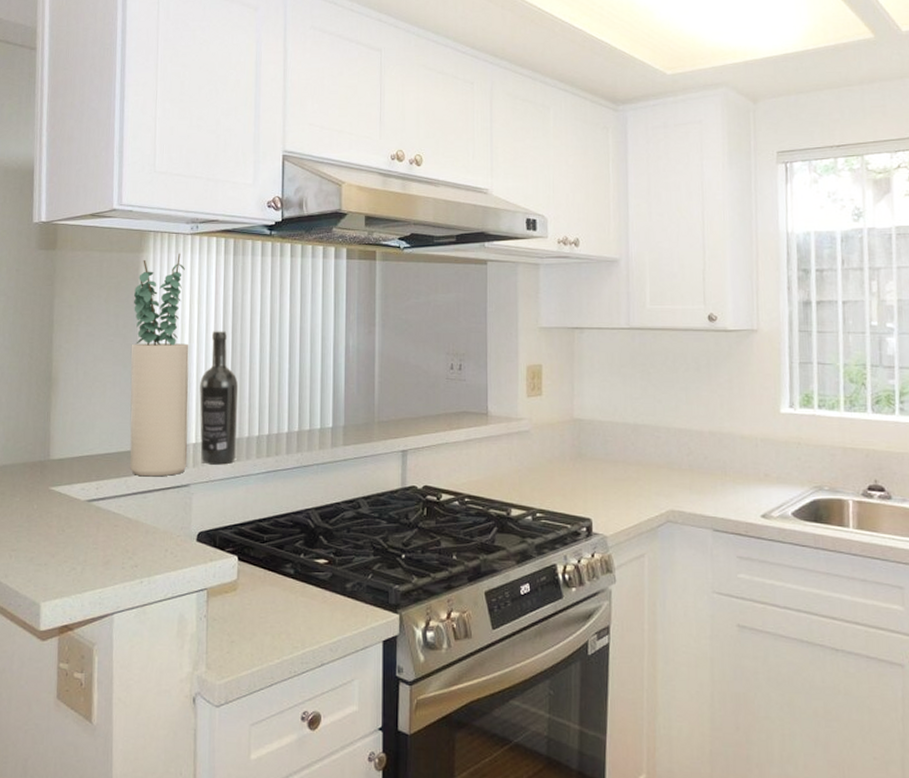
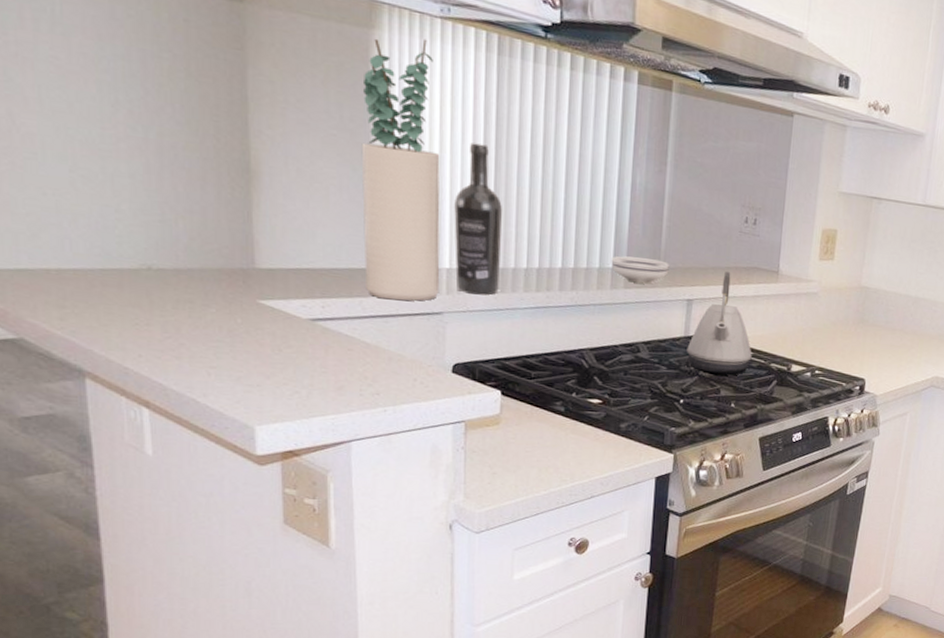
bowl: none [330,415,383,439] -> present [611,256,670,284]
kettle: none [405,419,469,526] -> present [686,272,752,376]

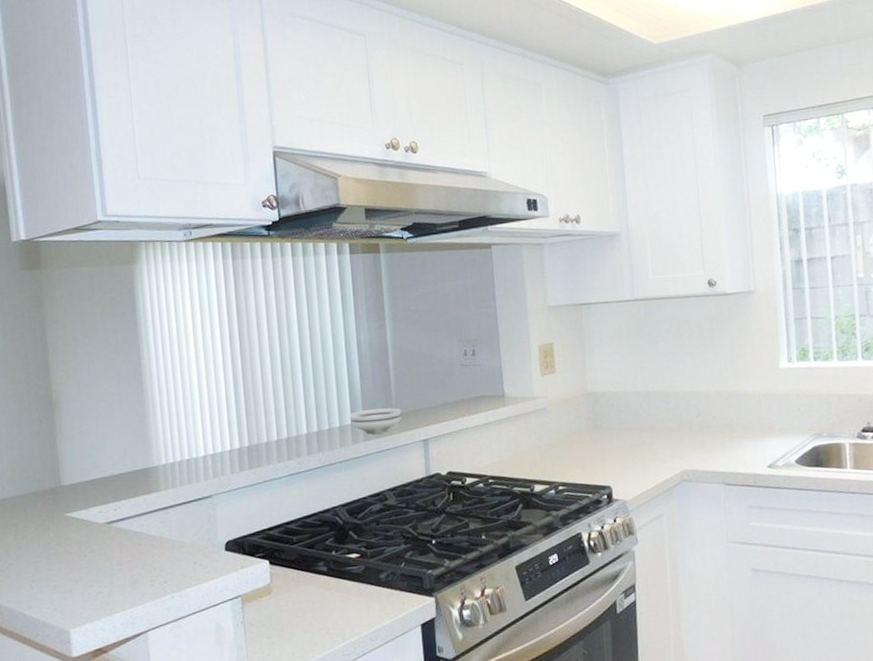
vase: present [361,38,441,301] -> none [131,261,207,493]
wine bottle: present [454,142,503,295] -> none [211,338,256,474]
kettle: present [686,272,752,376] -> none [430,406,494,510]

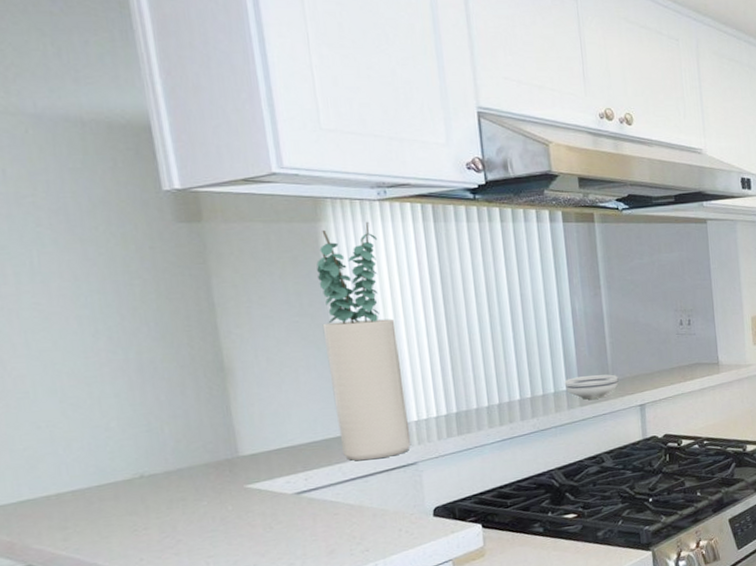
vase: none [131,261,207,493] -> present [316,221,412,461]

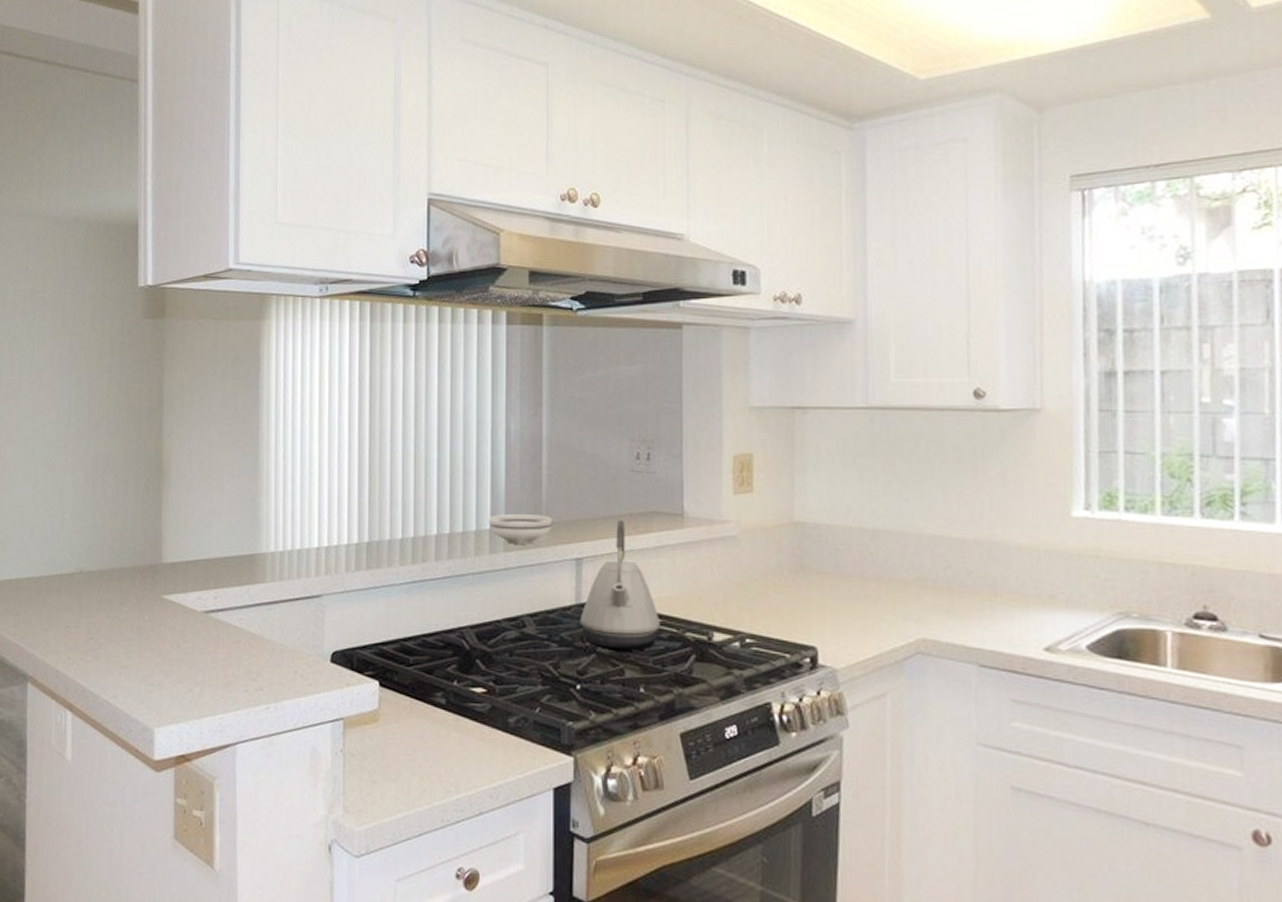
vase: present [316,221,412,461] -> none [251,320,320,586]
kettle: none [647,372,708,470] -> present [580,521,660,651]

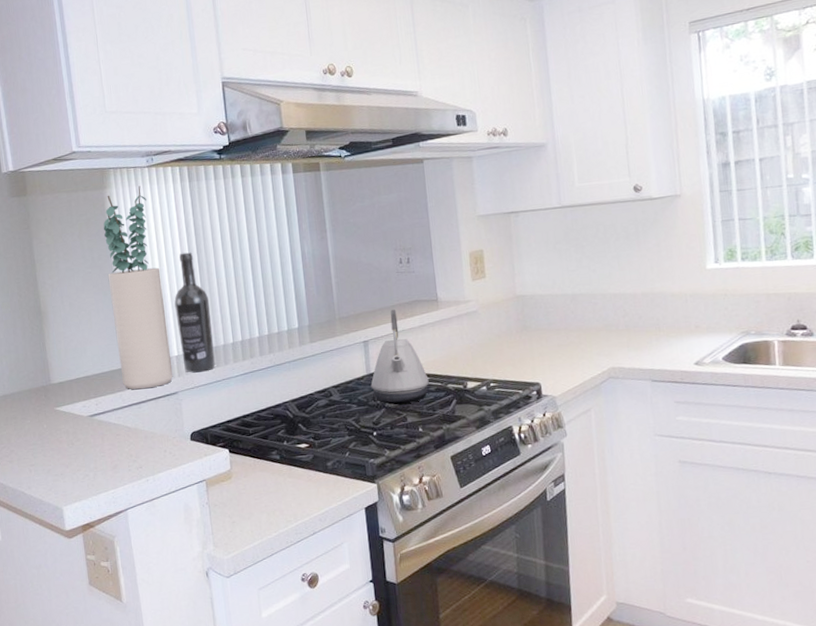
vase: none [251,320,320,586] -> present [103,185,173,390]
wine bottle: none [332,413,378,573] -> present [174,252,215,373]
bowl: present [488,514,553,544] -> none [296,312,344,337]

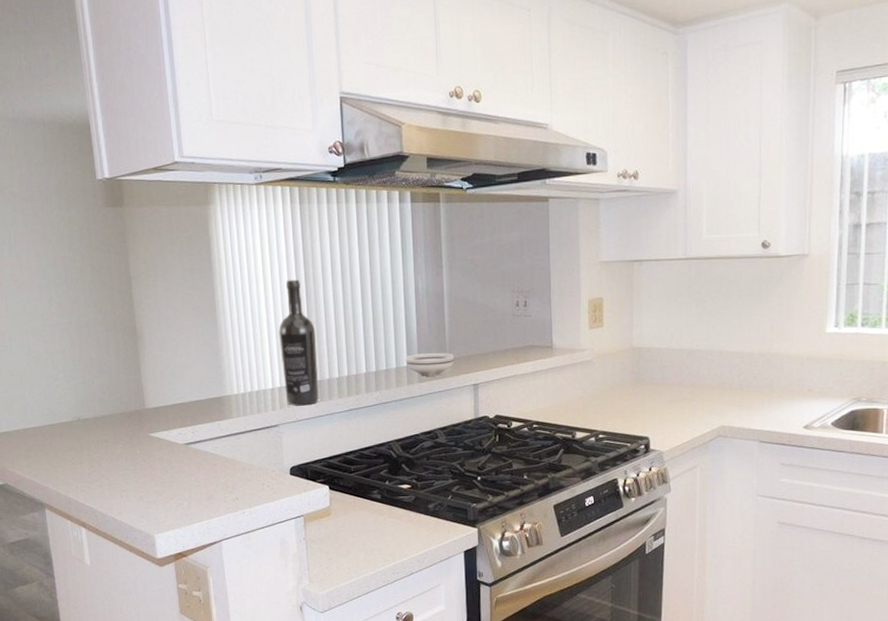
vase: present [103,185,173,390] -> none [206,204,275,420]
bowl: none [296,312,344,337] -> present [405,353,455,376]
kettle: present [370,310,429,405] -> none [478,354,538,450]

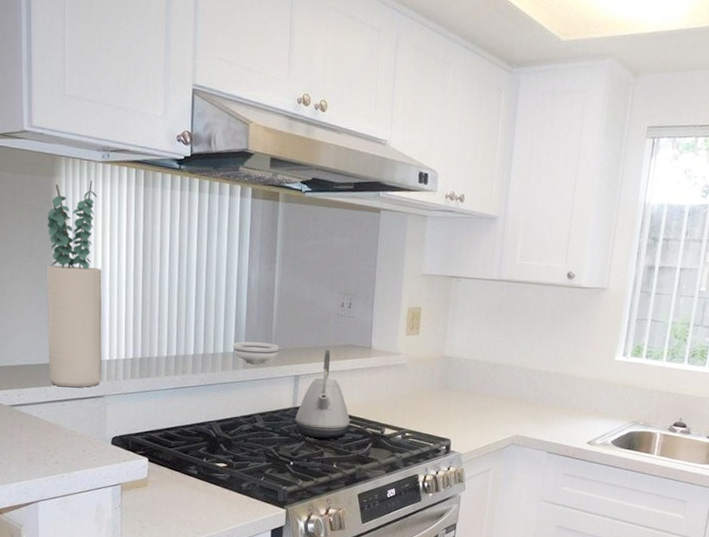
vase: none [206,204,275,420] -> present [46,180,103,388]
wine bottle: present [279,279,319,406] -> none [112,258,149,380]
kettle: none [478,354,538,450] -> present [295,350,350,440]

